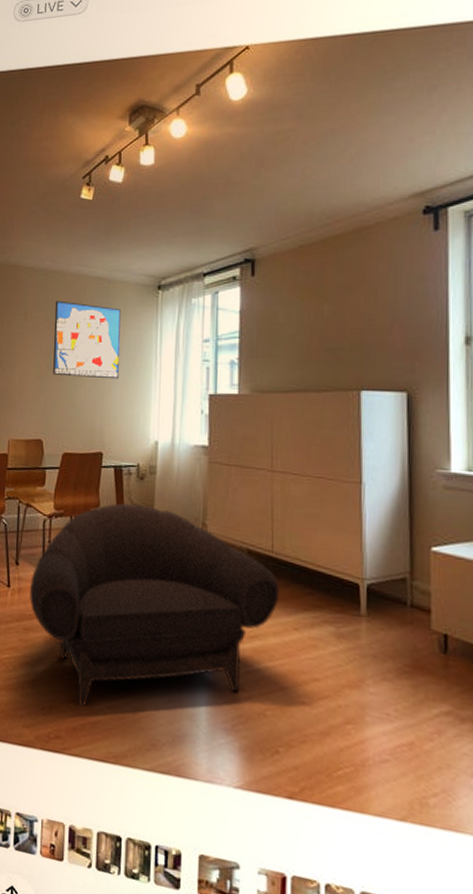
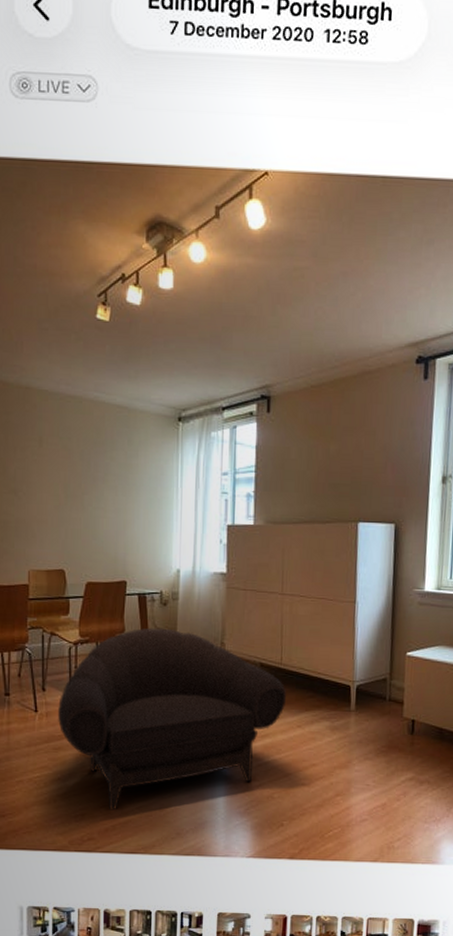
wall art: present [53,300,121,380] -> none [72,427,142,510]

